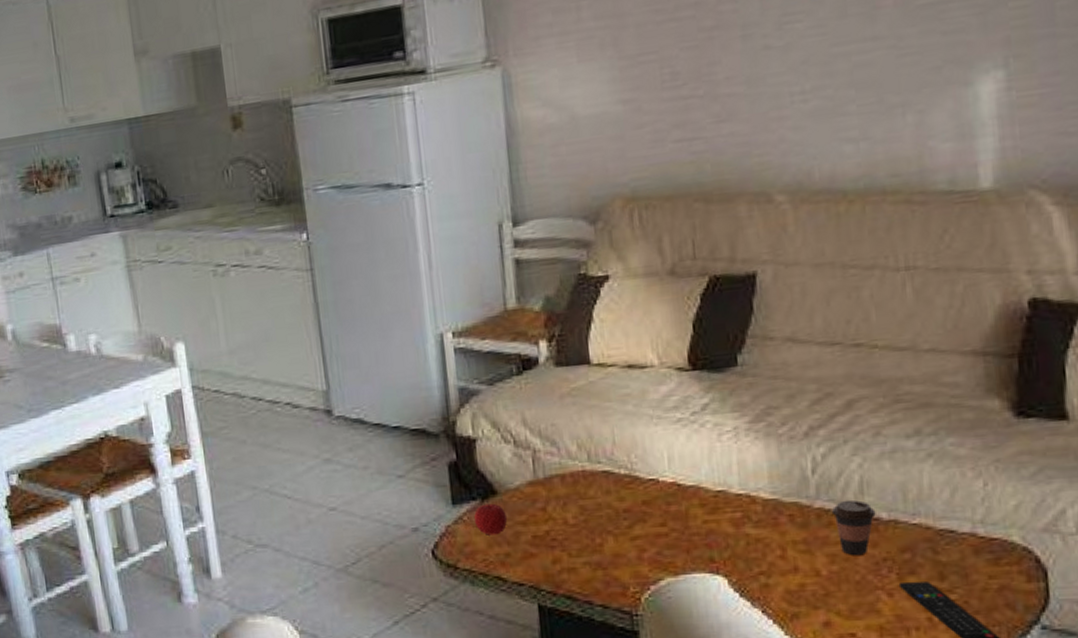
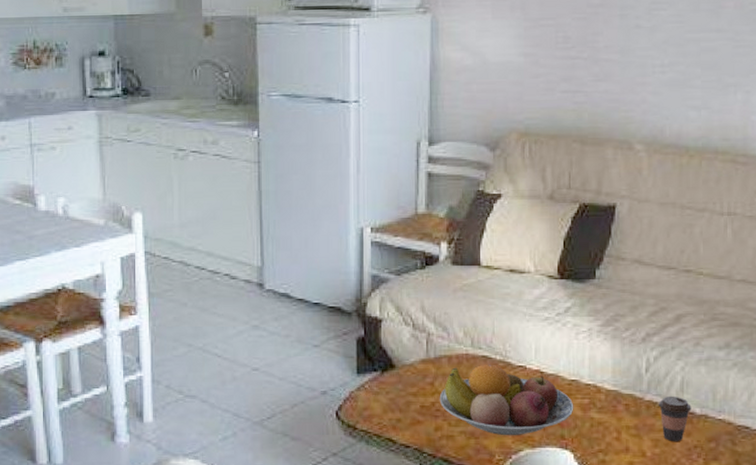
apple: present [474,499,508,535] -> none [375,372,402,403]
fruit bowl: none [554,480,724,564] -> present [439,364,574,436]

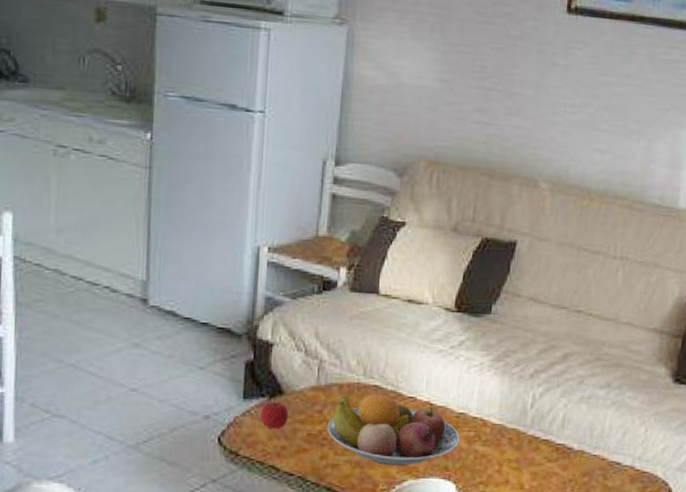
apple: none [375,372,402,403] -> present [260,398,289,429]
coffee cup: present [658,395,692,442] -> none [539,431,570,476]

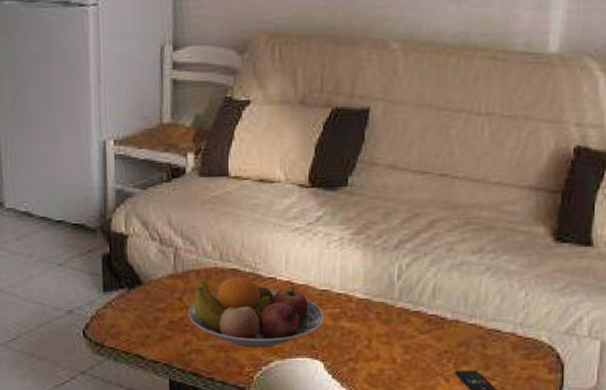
apple: present [260,398,289,429] -> none [122,288,150,319]

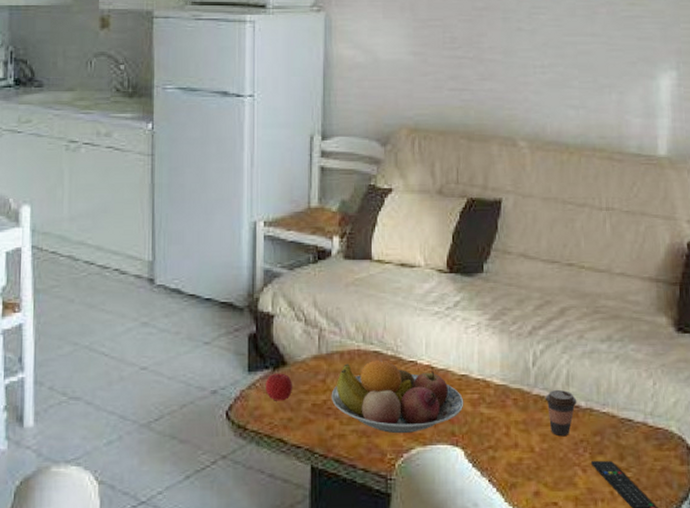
apple: none [122,288,150,319] -> present [266,369,293,401]
coffee cup: none [409,302,443,348] -> present [545,389,577,437]

